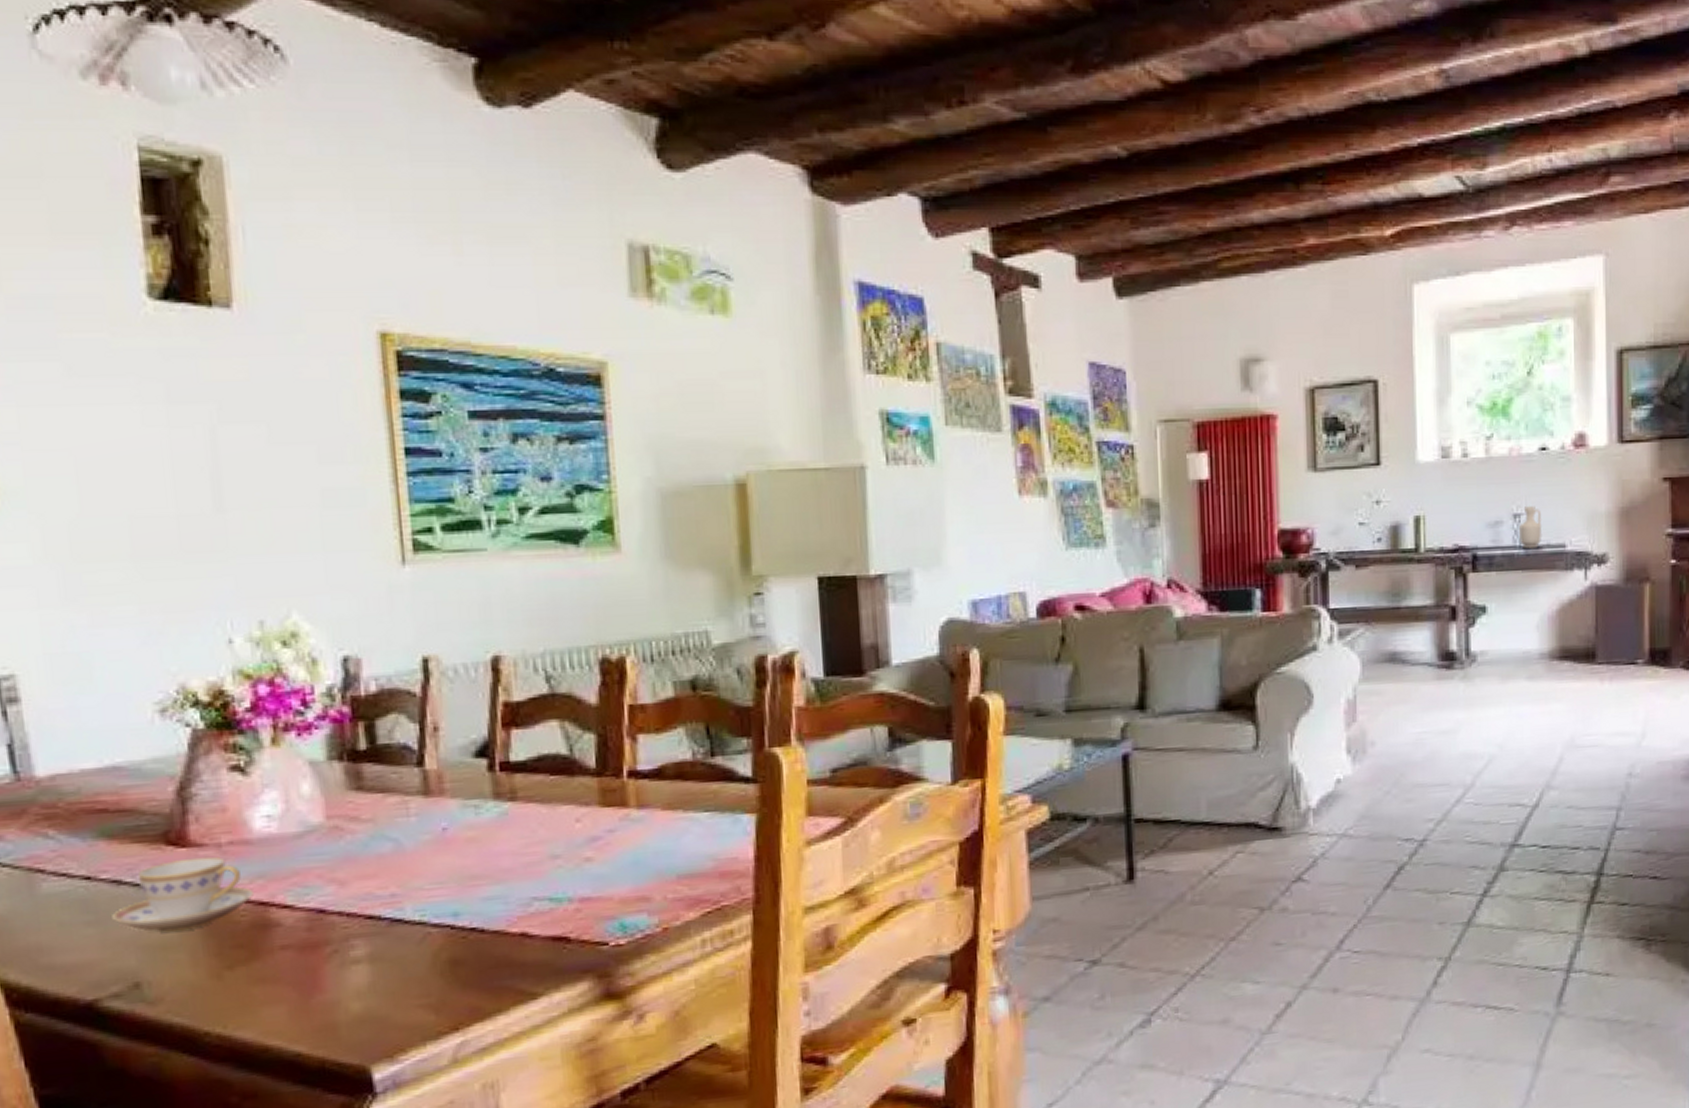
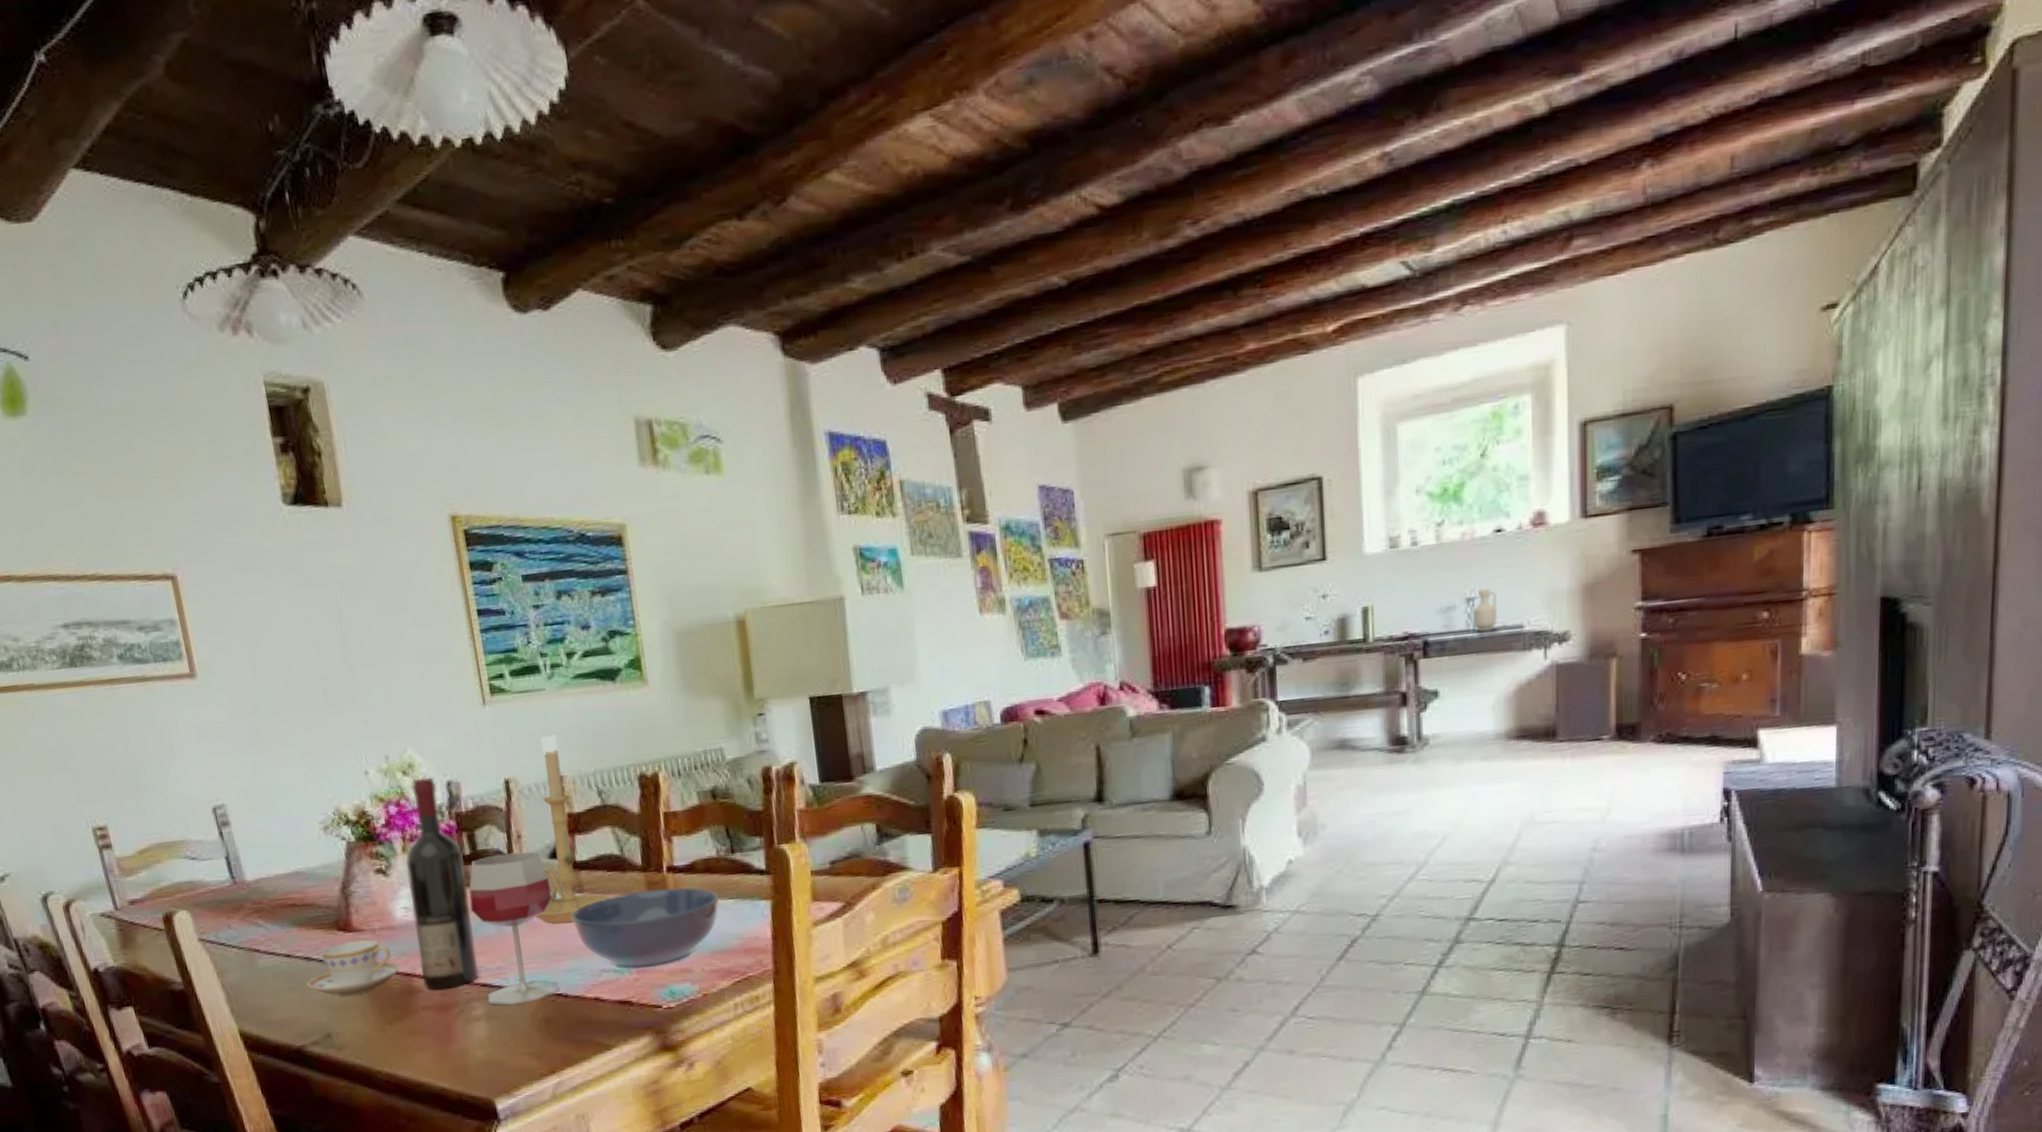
wine bottle: none [274,650,364,924] -> present [405,777,479,990]
wineglass: none [359,748,475,944] -> present [469,851,561,1006]
candle holder: none [449,604,552,840] -> present [536,734,611,924]
bowl: none [497,796,693,897] -> present [571,887,720,969]

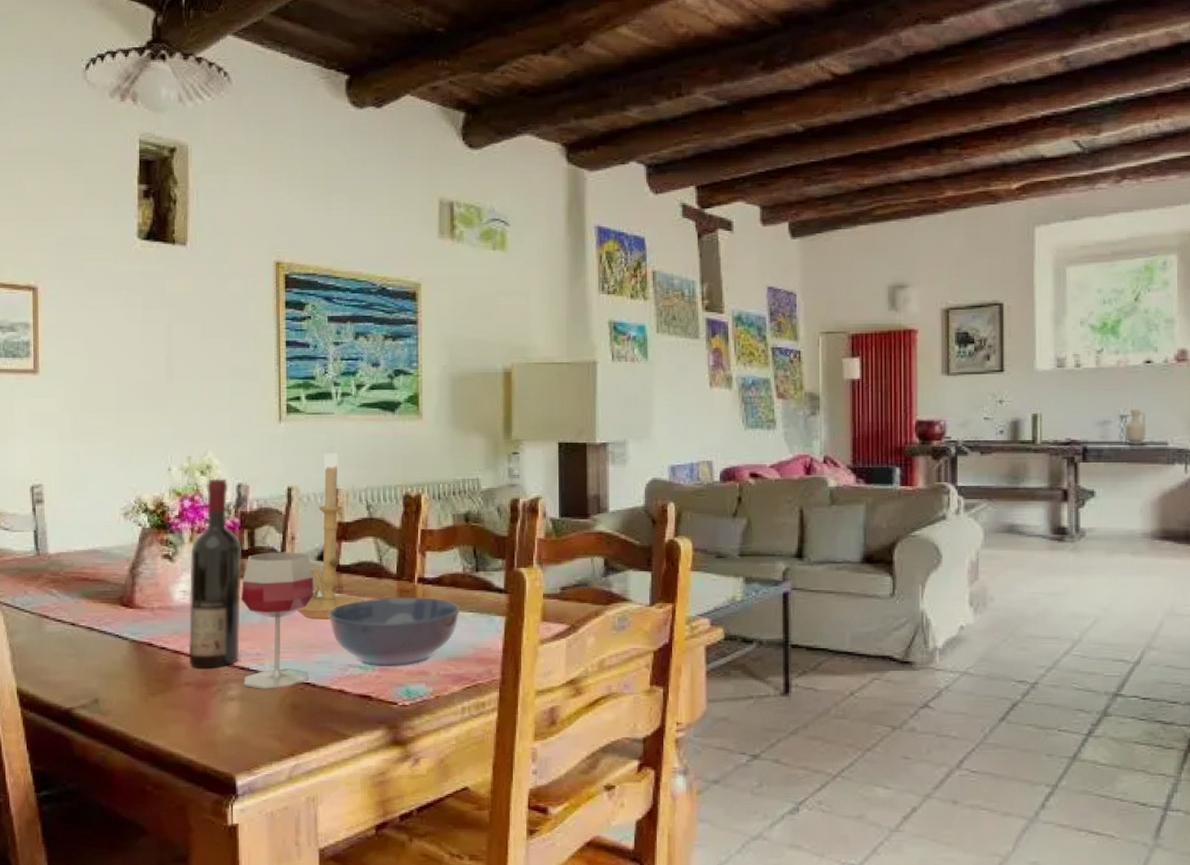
teacup: present [307,939,401,996] -> none [85,616,171,666]

